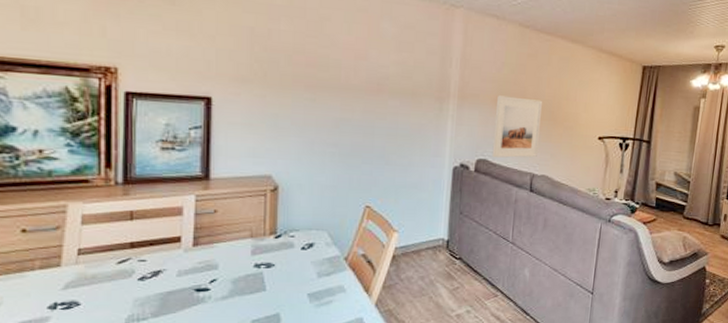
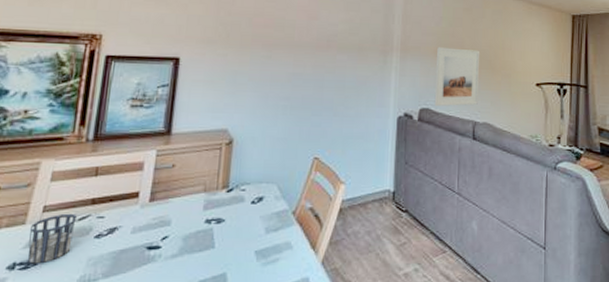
cup: none [67,256,116,304] -> present [27,213,77,264]

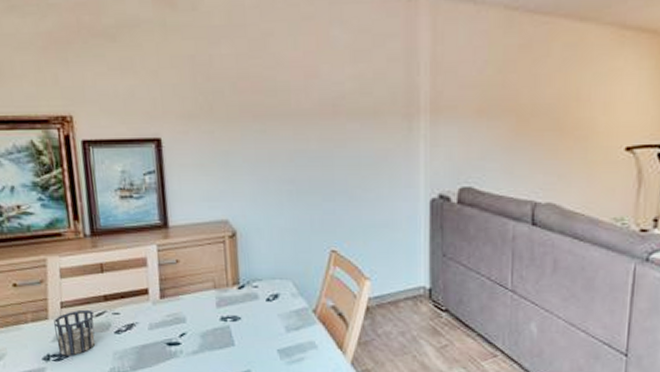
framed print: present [434,47,479,107] -> none [478,103,542,185]

